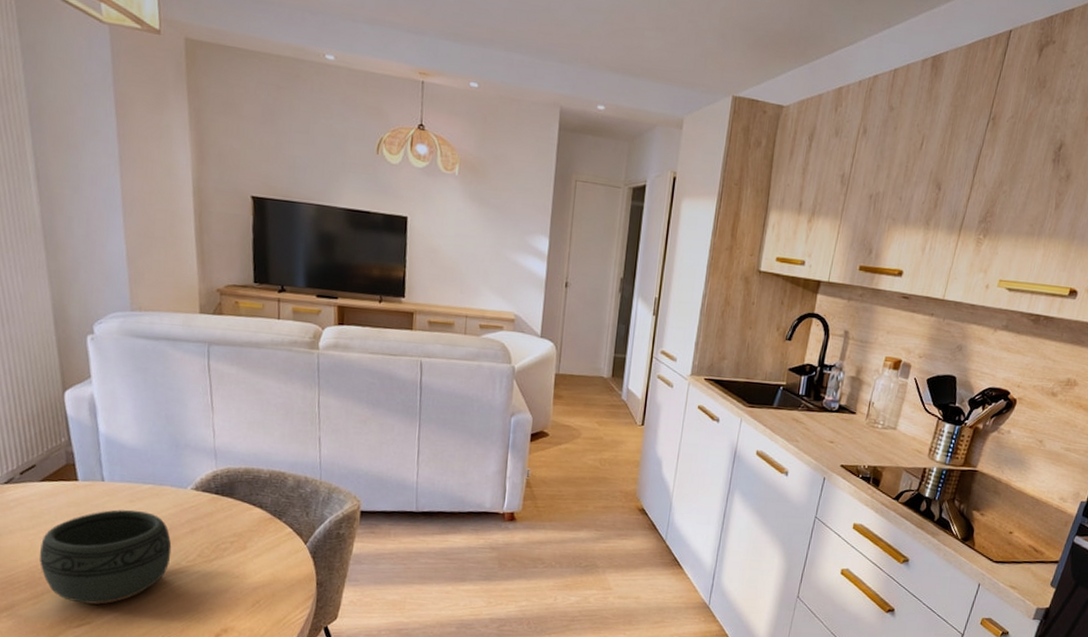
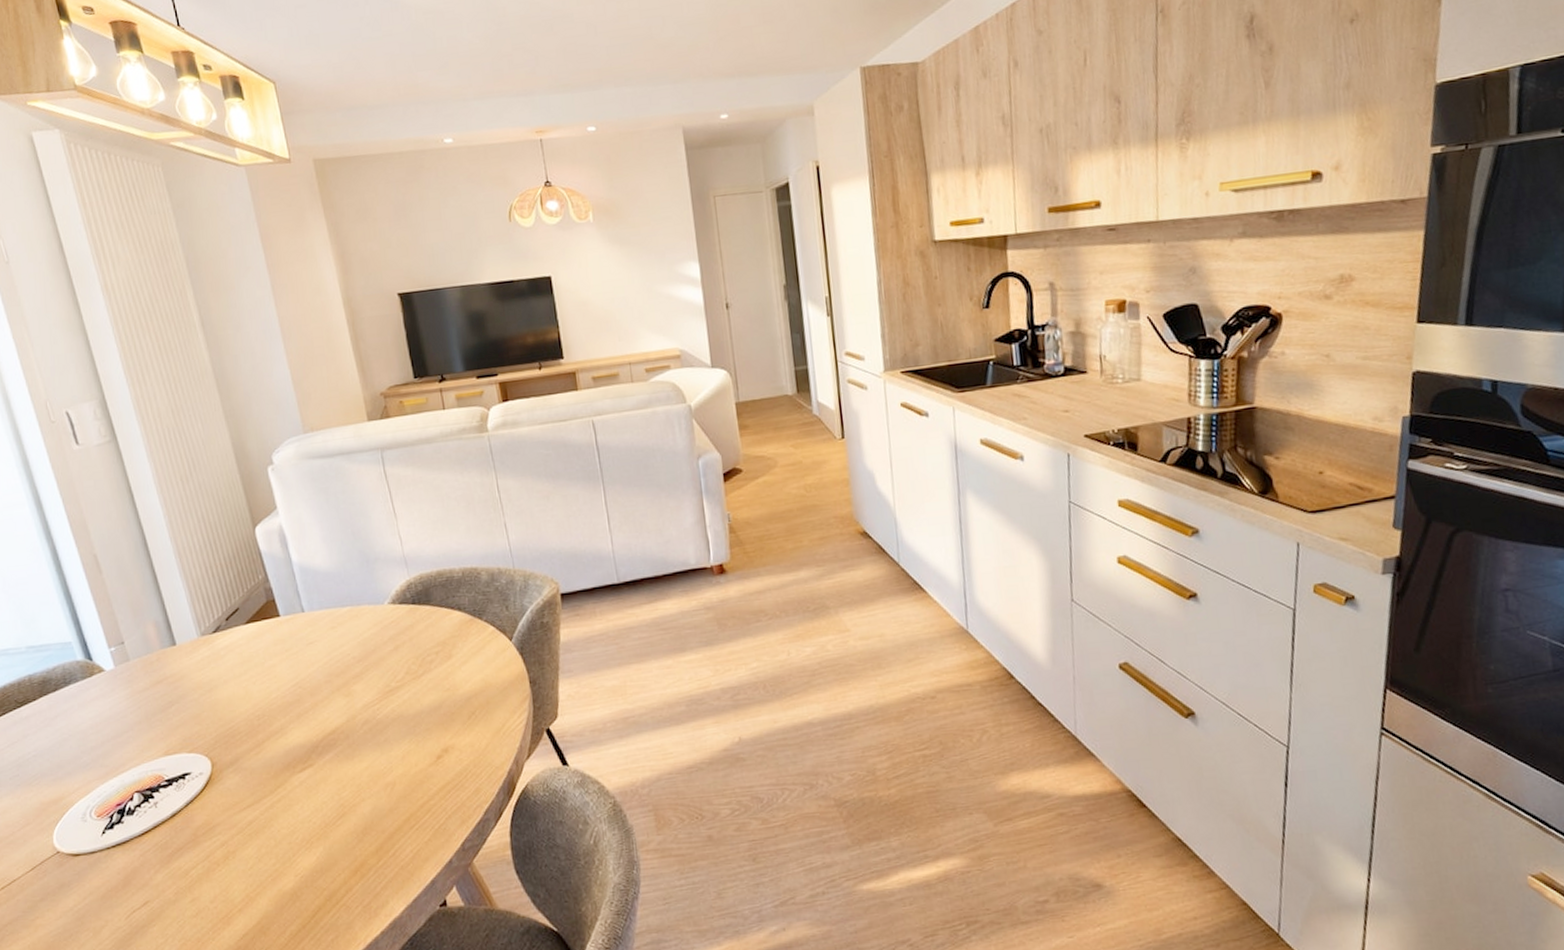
bowl: present [40,509,172,605] -> none [254,636,380,745]

